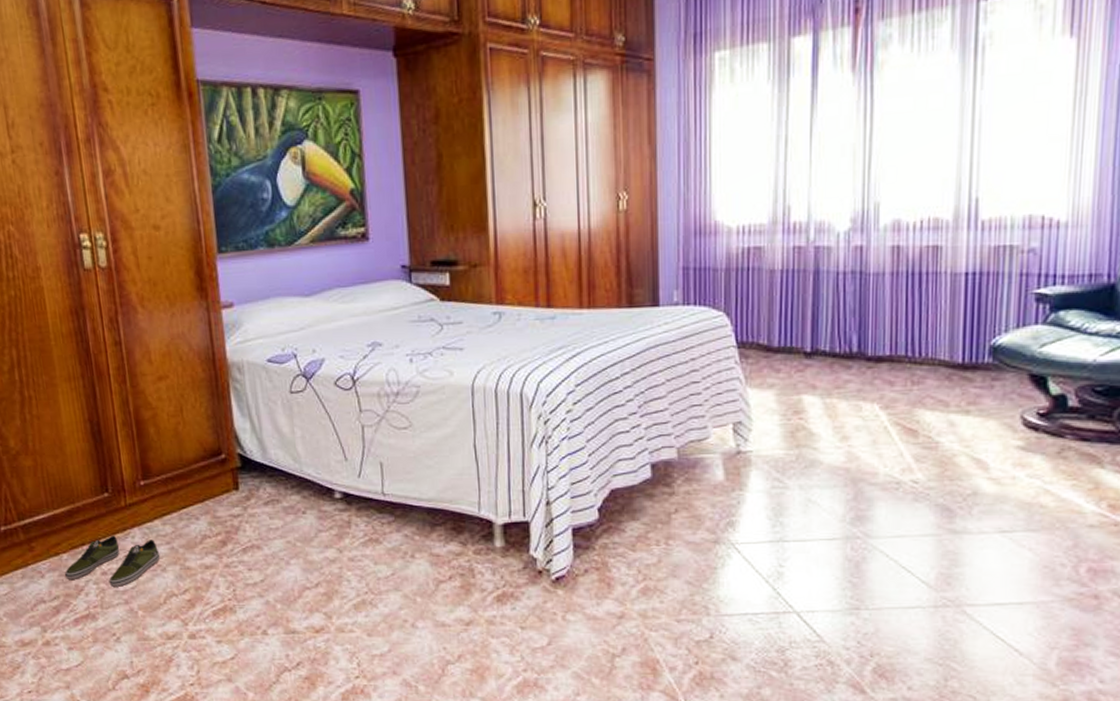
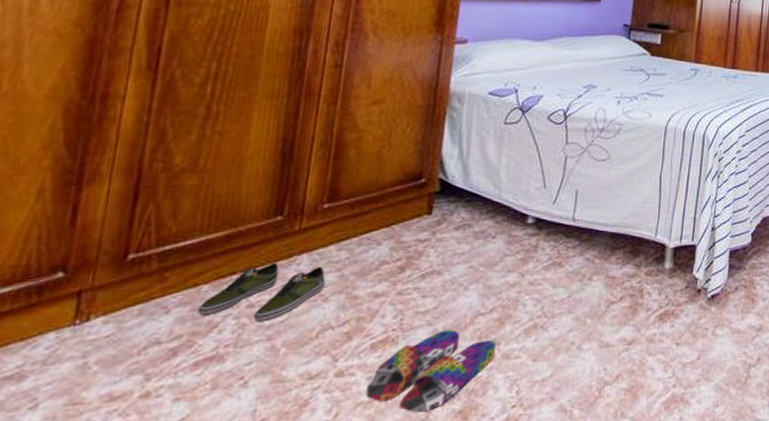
slippers: none [218,602,329,675] -> present [366,330,496,413]

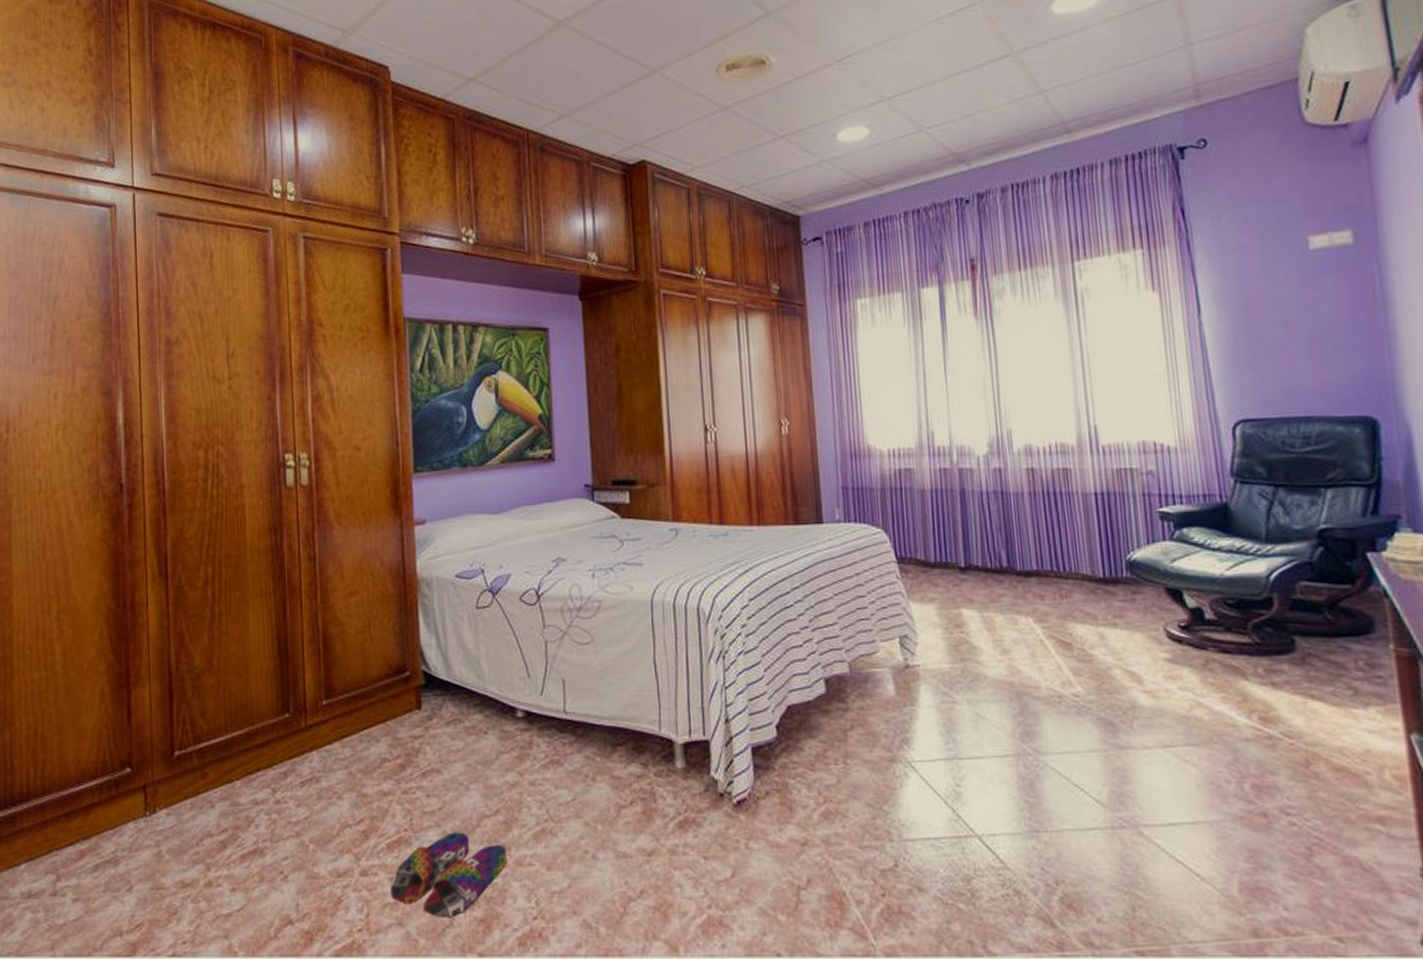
shoe: present [198,262,326,321] -> none [236,759,337,817]

